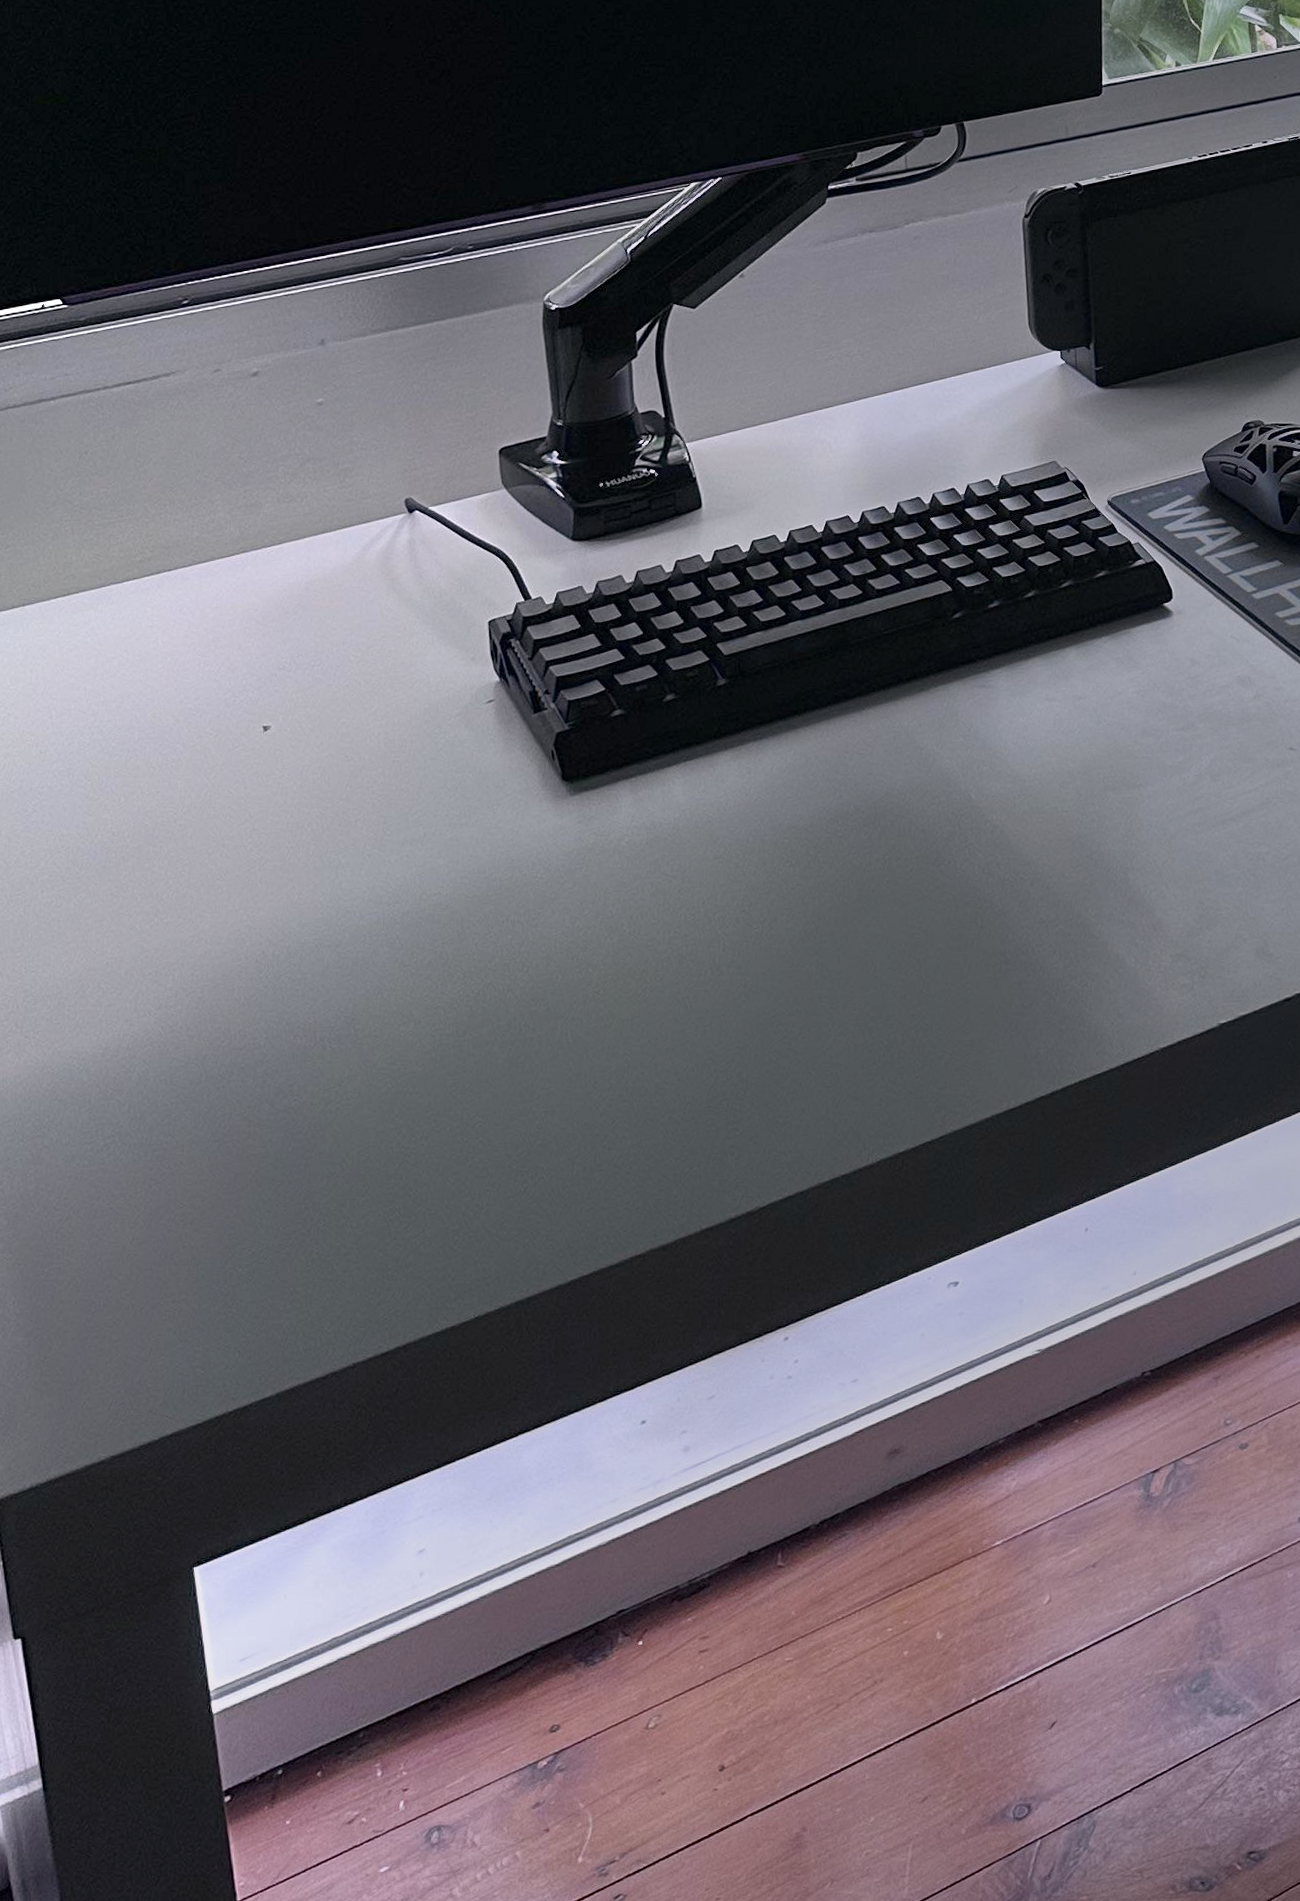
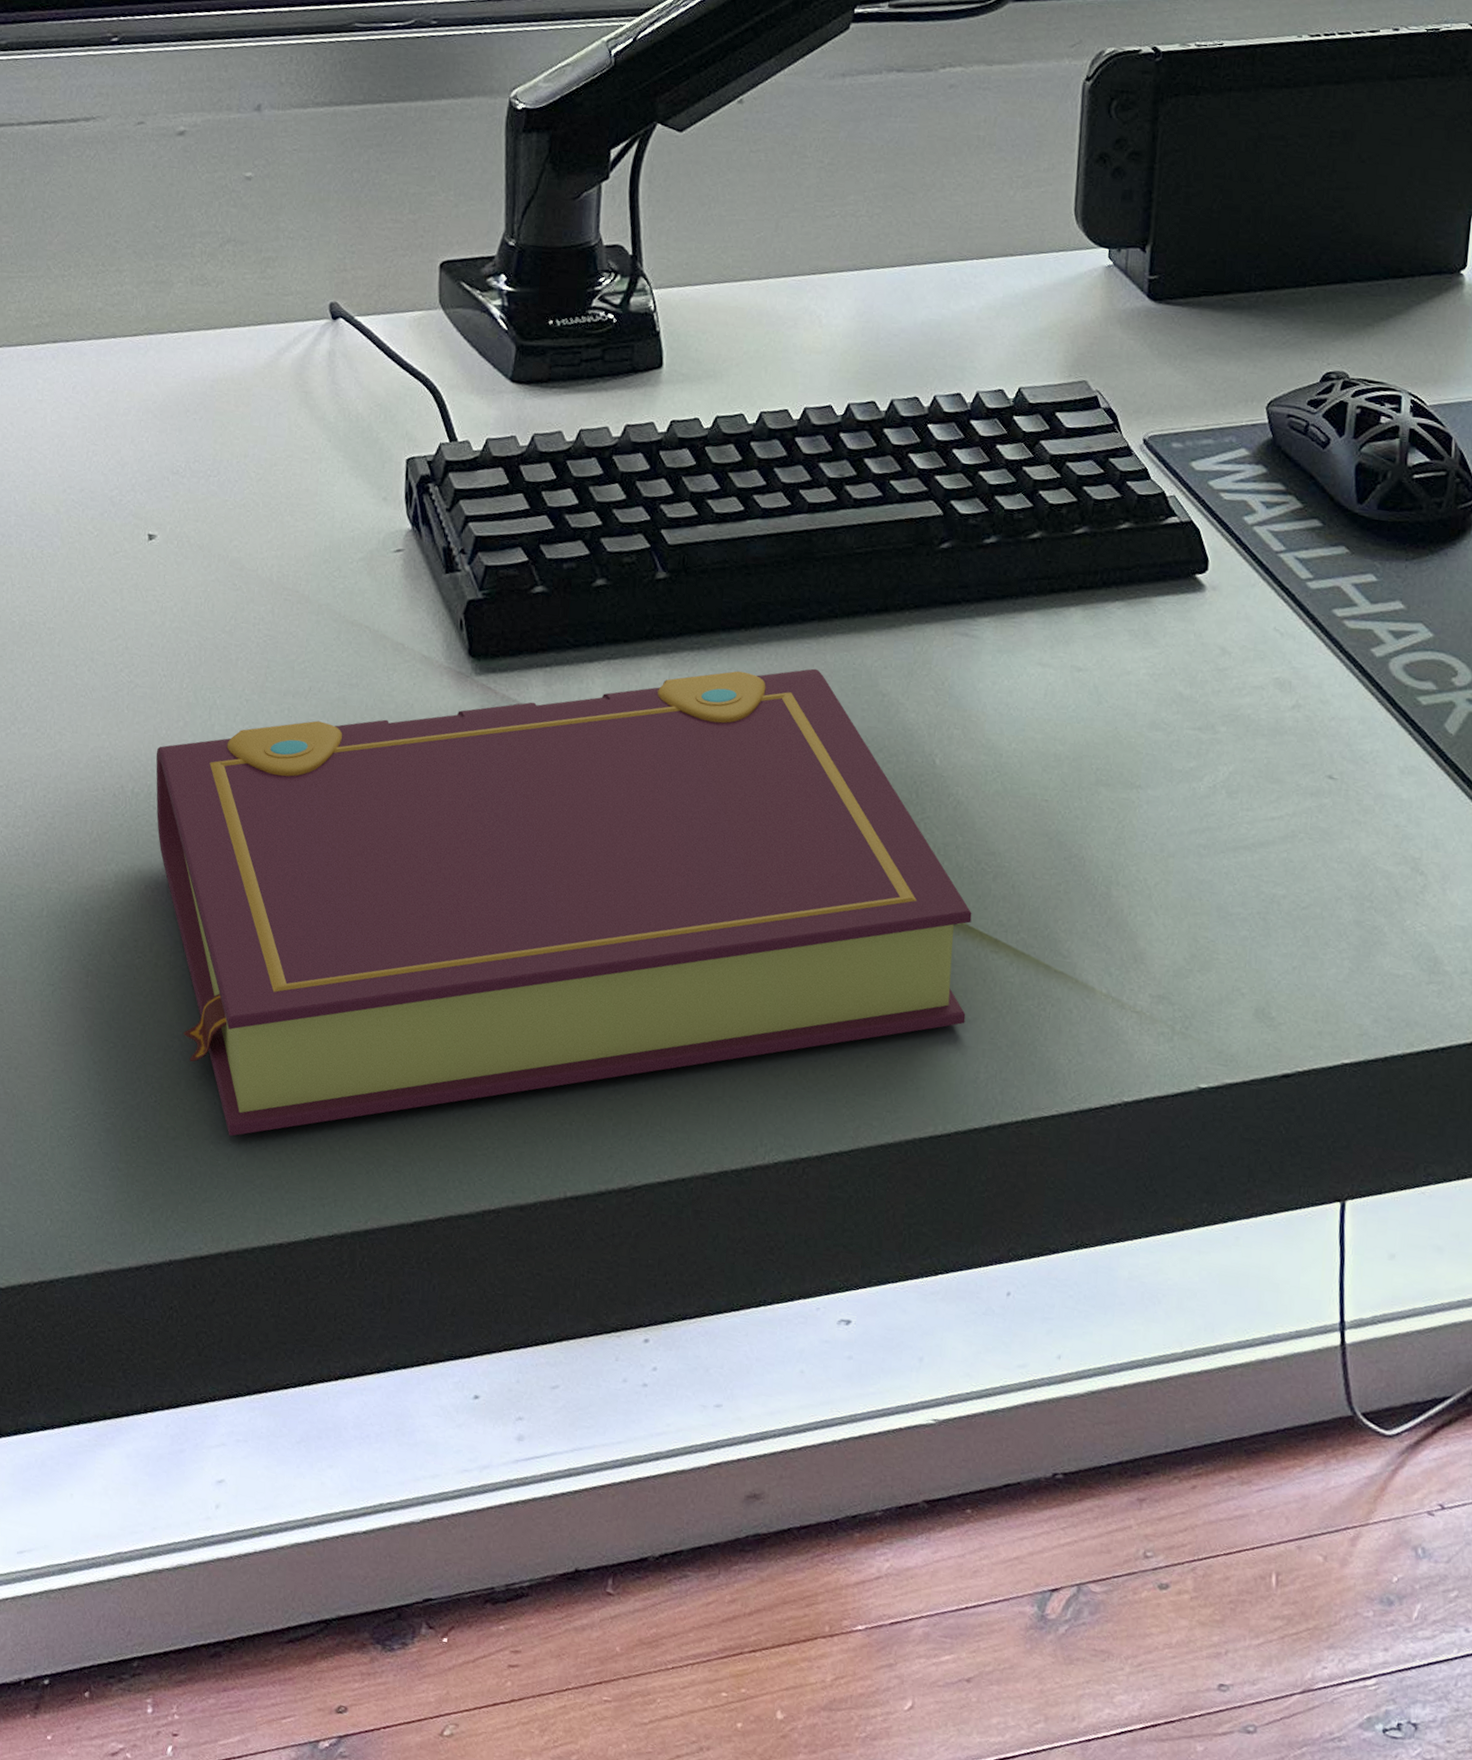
book: none [291,737,1023,1241] -> present [156,668,972,1136]

